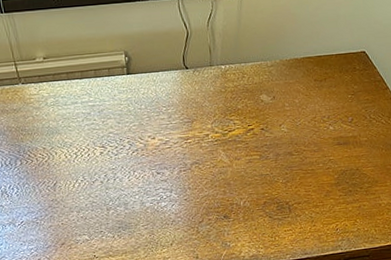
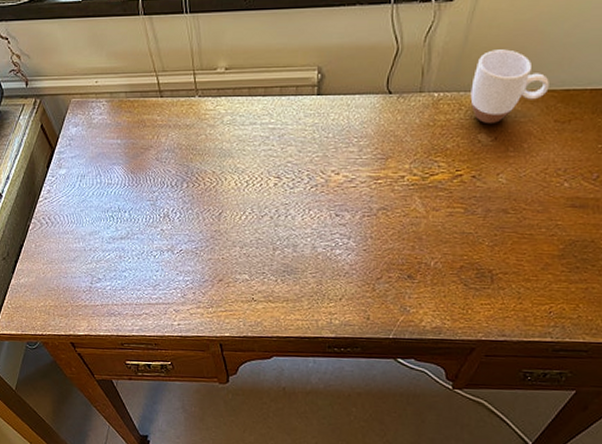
mug: none [249,28,306,87] -> present [470,49,549,124]

